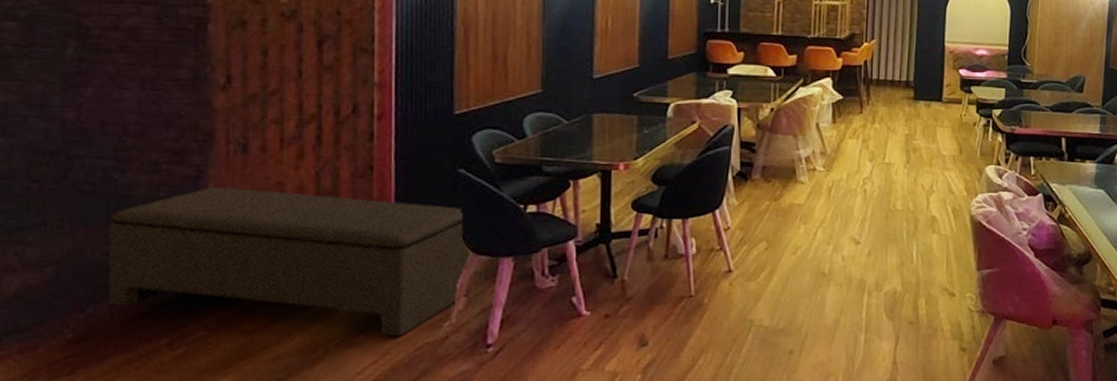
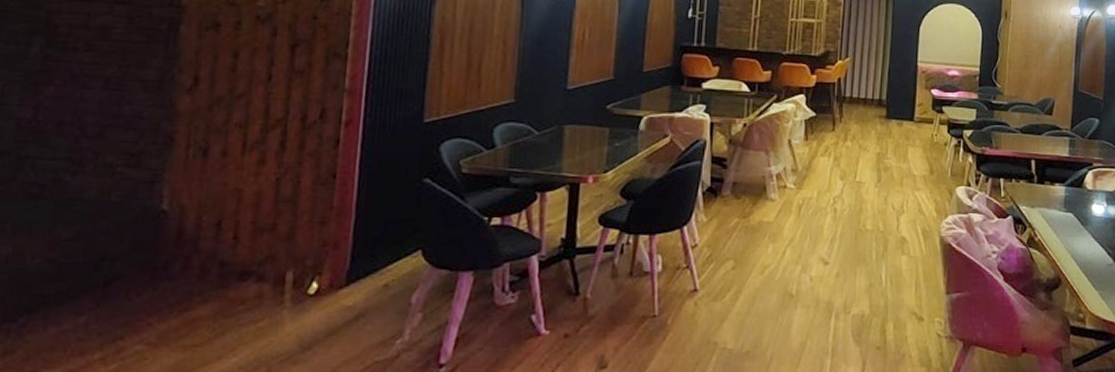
bench: present [108,187,470,337] -> none [44,192,429,355]

